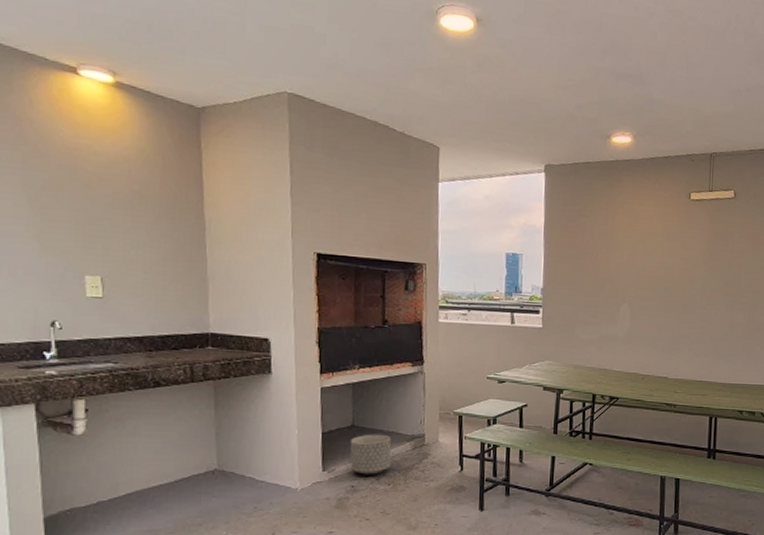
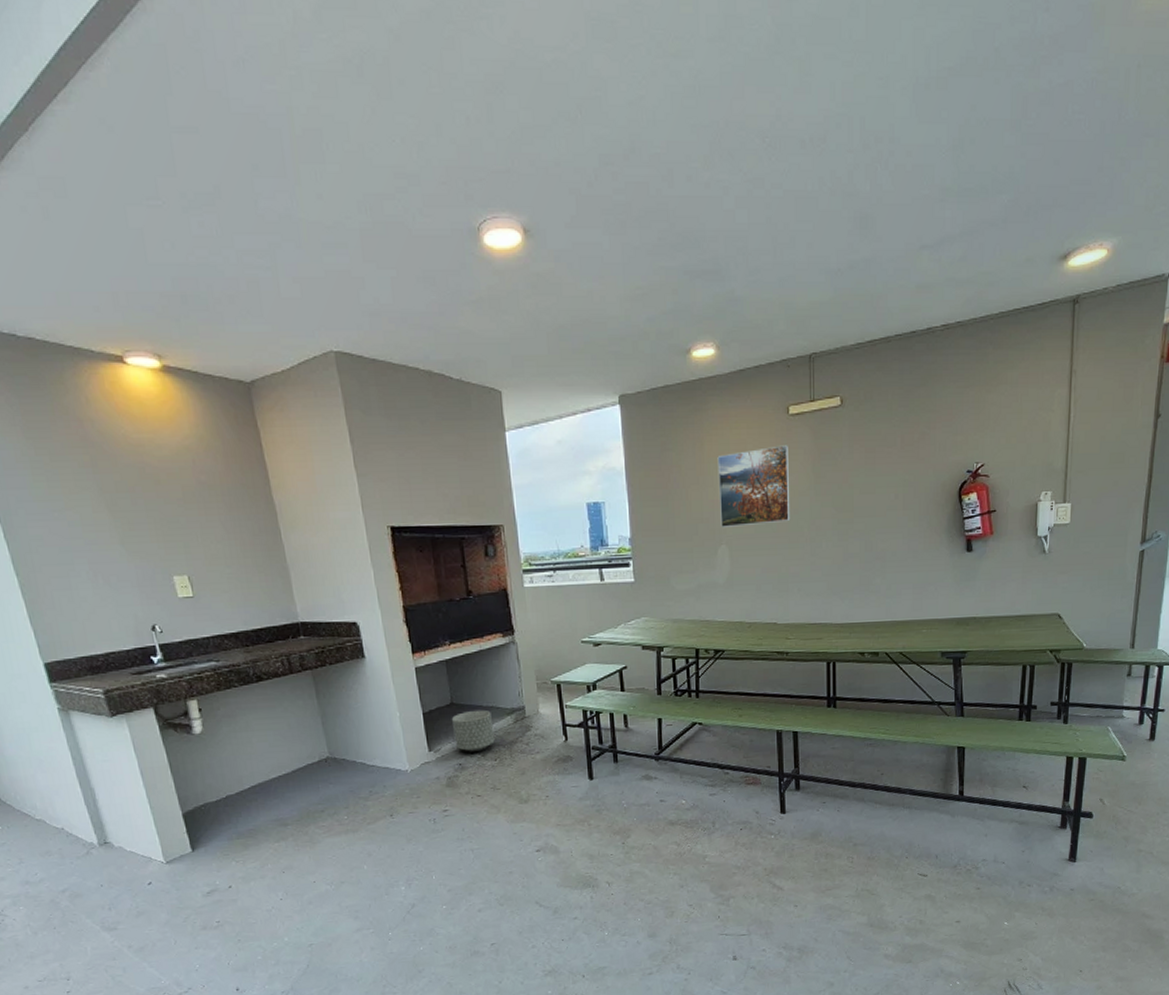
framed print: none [624,224,688,290] -> present [717,445,791,527]

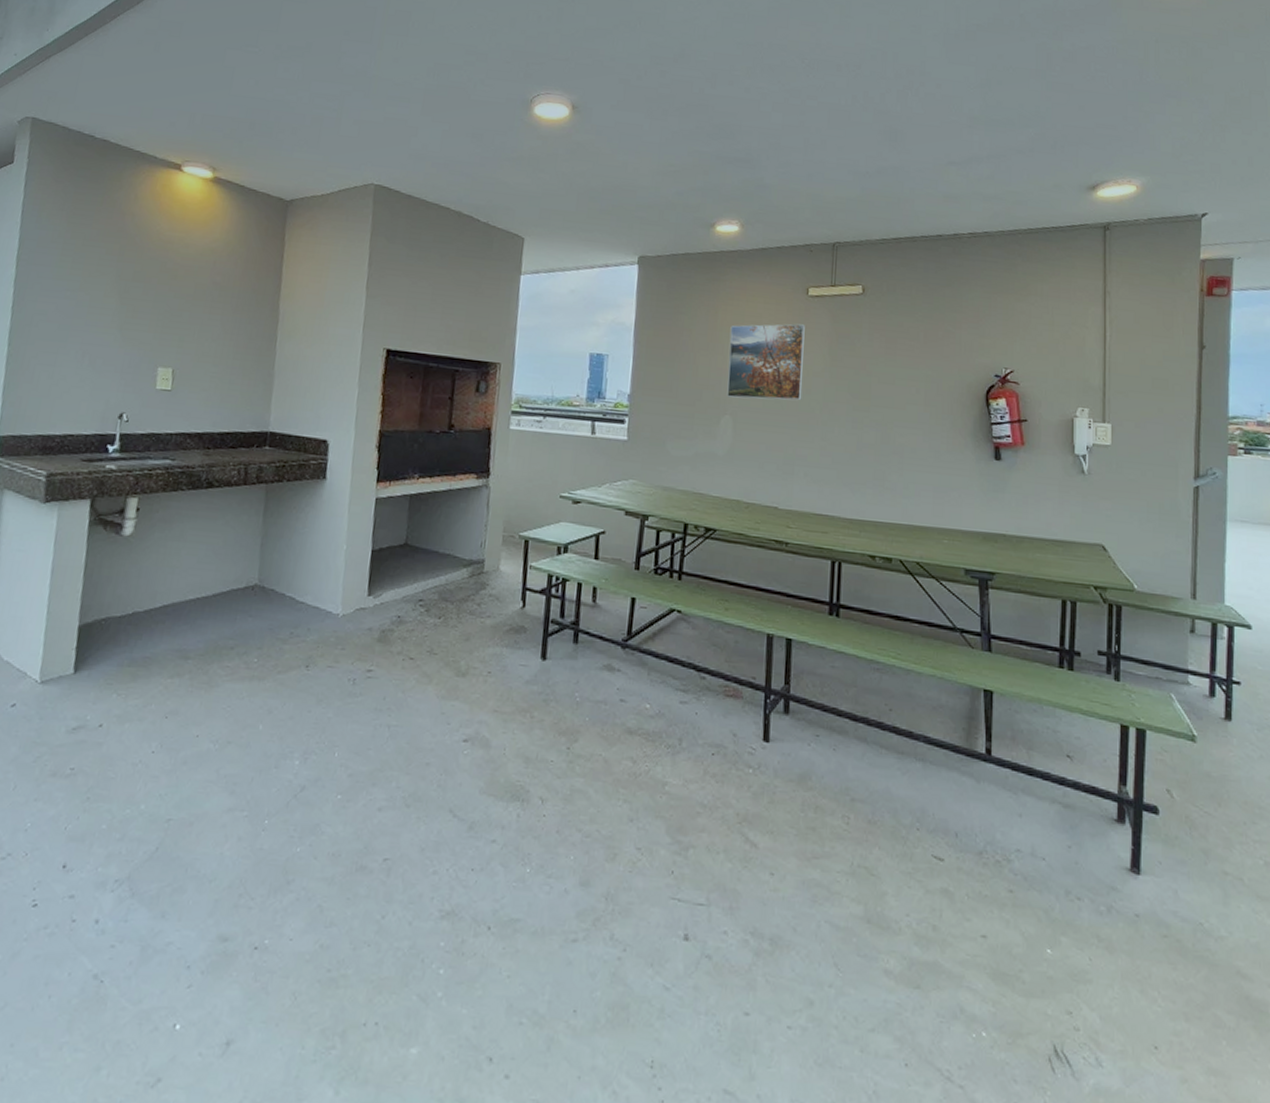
planter: present [451,710,495,752] -> none [399,555,447,605]

